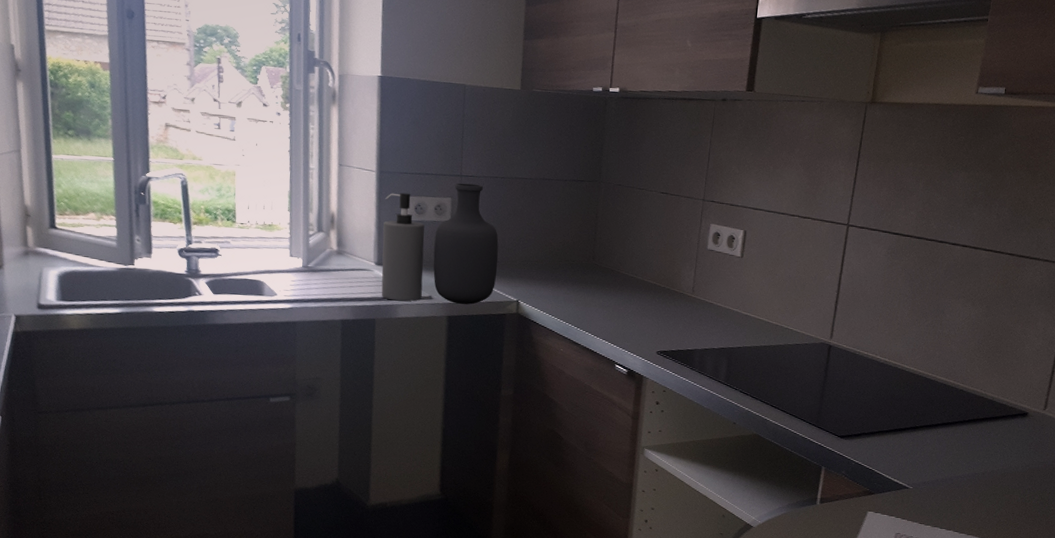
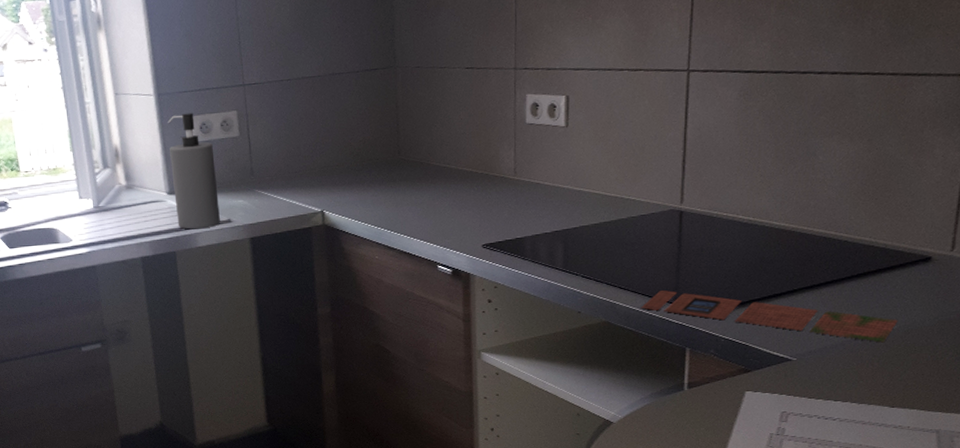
vase: present [433,183,499,305] -> none [225,91,296,223]
papers: none [788,412,997,482] -> present [641,289,898,343]

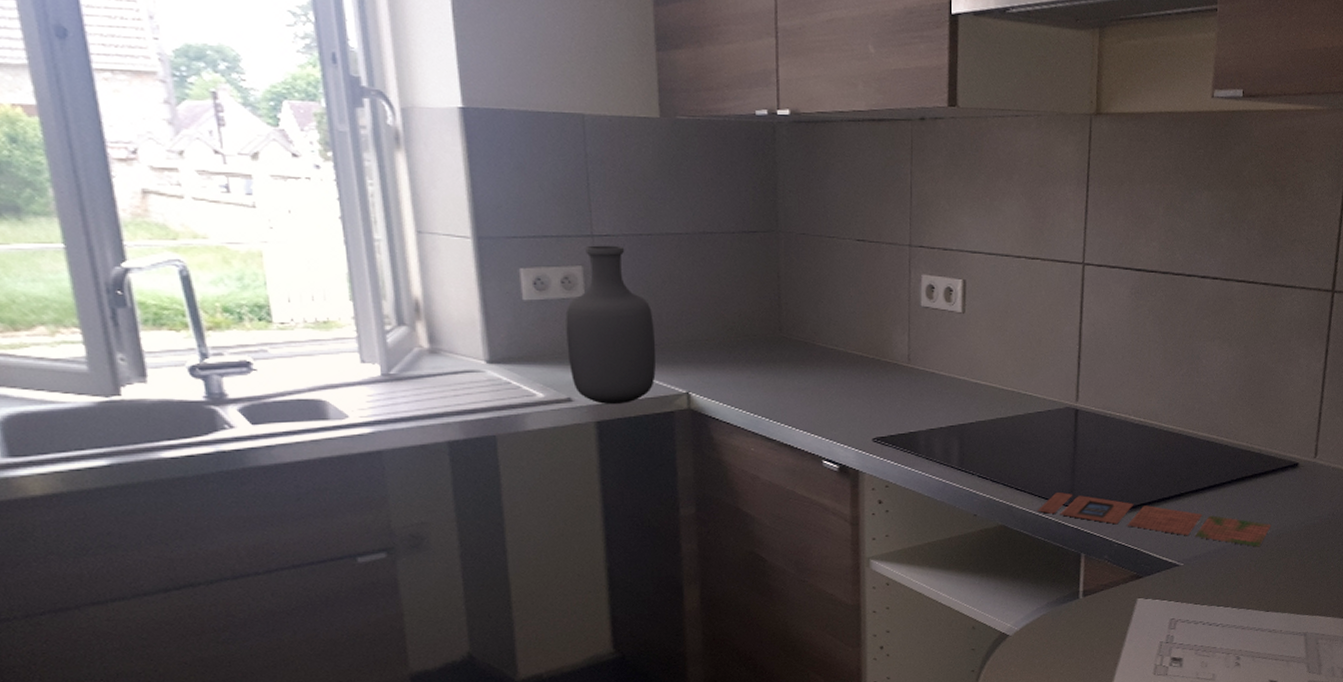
soap dispenser: present [167,113,220,230] -> none [490,264,557,409]
vase: none [225,91,296,223] -> present [565,245,657,404]

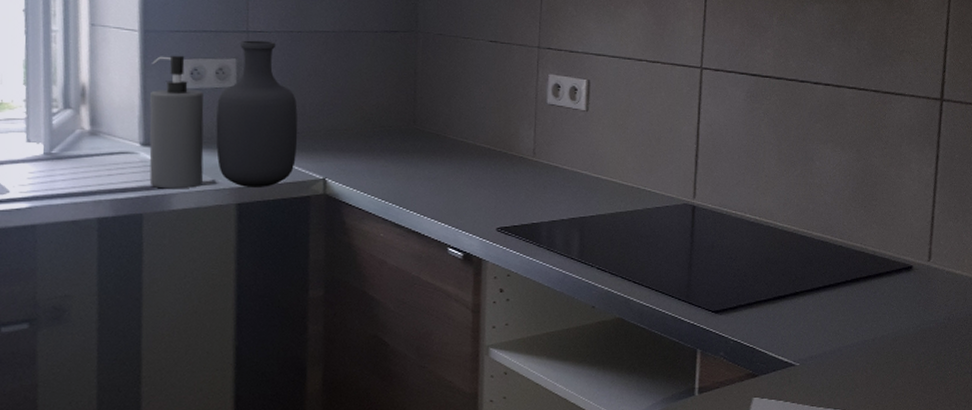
soap dispenser: none [490,264,557,409] -> present [149,55,204,189]
papers: present [1037,491,1271,547] -> none [654,286,887,350]

